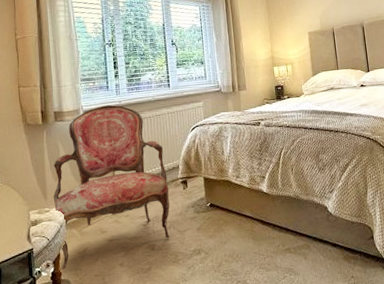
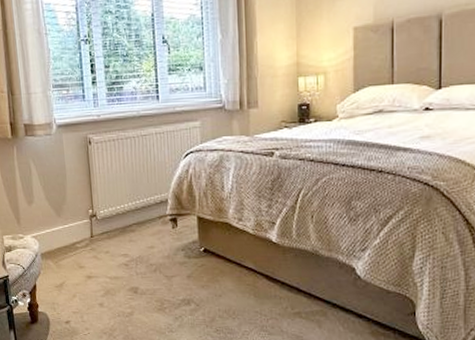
armchair: present [53,105,170,270] -> none [26,119,156,302]

